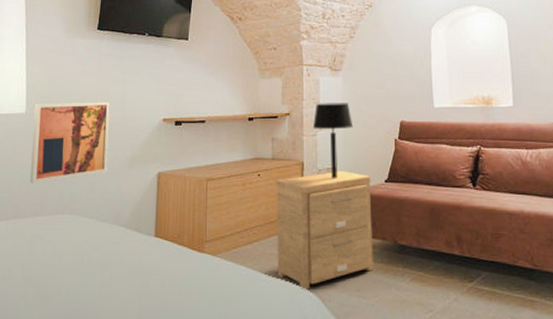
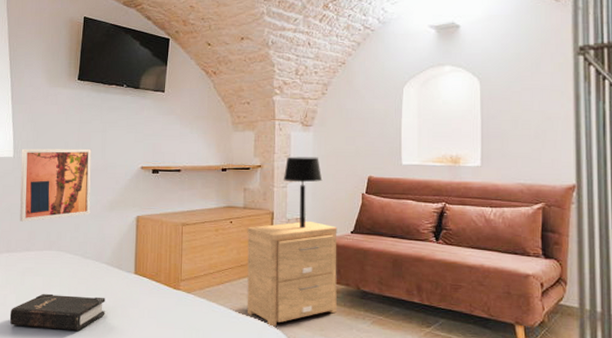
hardback book: none [14,263,123,305] -> present [9,293,106,331]

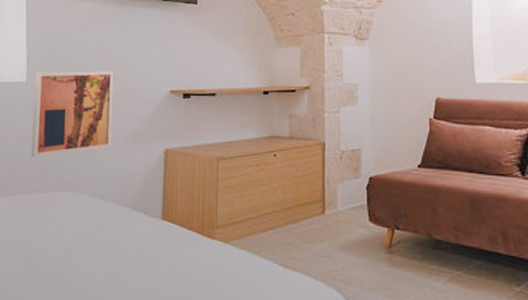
hardback book: present [9,293,106,331] -> none [15,244,128,290]
side table: present [247,221,338,328] -> none [294,152,404,286]
table lamp: present [283,157,323,229] -> none [335,76,382,162]

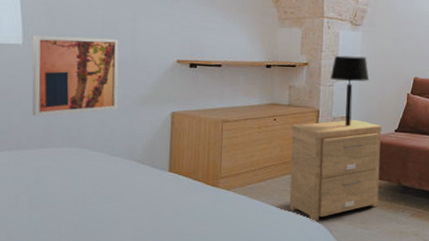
side table: none [294,152,404,286] -> present [289,119,382,222]
table lamp: none [335,76,382,162] -> present [330,55,370,127]

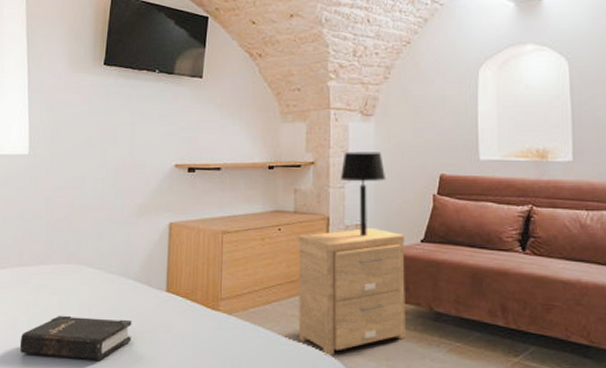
hardback book: none [22,193,136,231] -> present [19,315,132,360]
wall art: present [32,35,119,116] -> none [34,143,118,230]

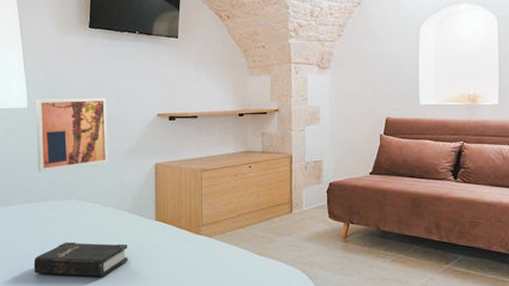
wall art: none [34,143,118,230] -> present [35,97,109,172]
side table: present [298,227,405,357] -> none [266,163,357,269]
table lamp: present [340,151,386,237] -> none [300,100,340,171]

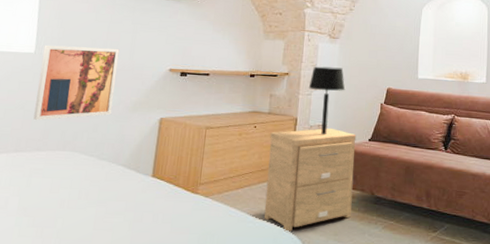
hardback book: present [33,242,128,277] -> none [8,196,119,236]
side table: none [266,163,357,269] -> present [264,128,357,233]
table lamp: none [300,100,340,171] -> present [308,66,345,135]

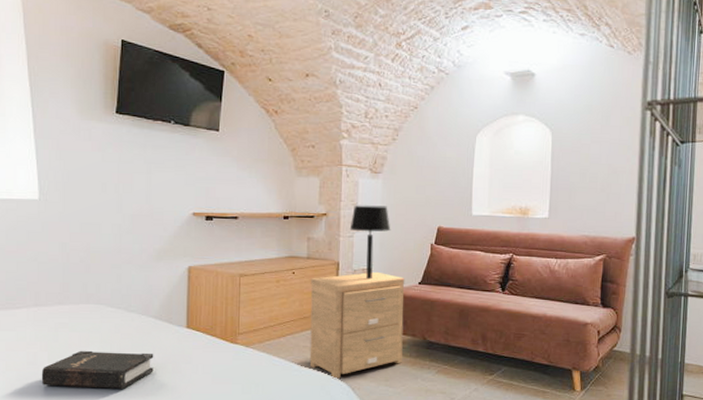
hardback book: none [8,196,119,236] -> present [41,350,154,389]
wall art: present [33,45,120,120] -> none [48,190,135,272]

